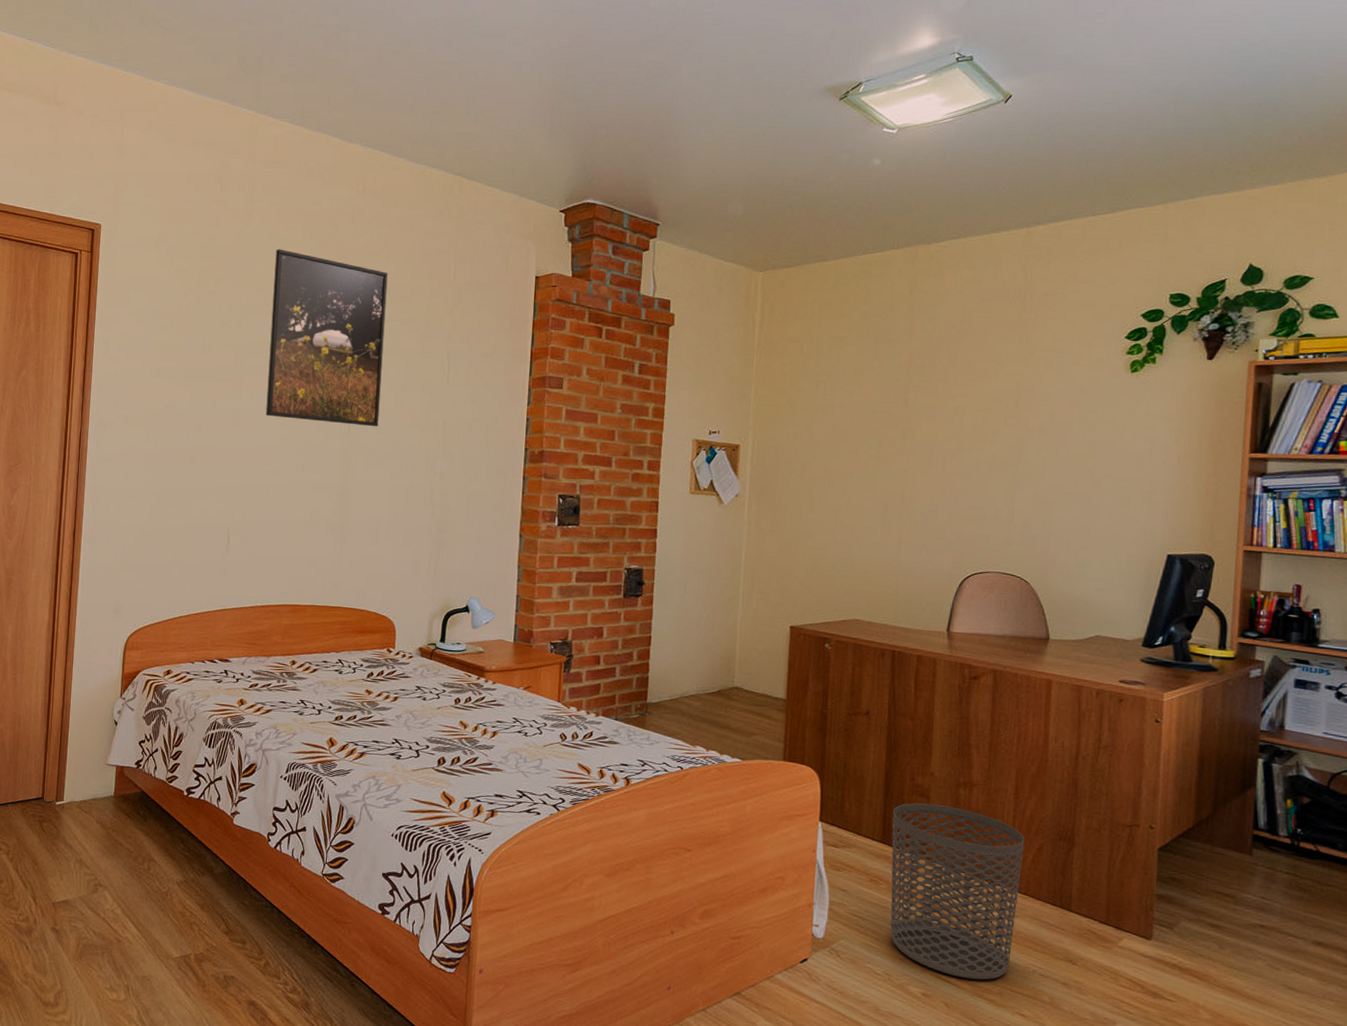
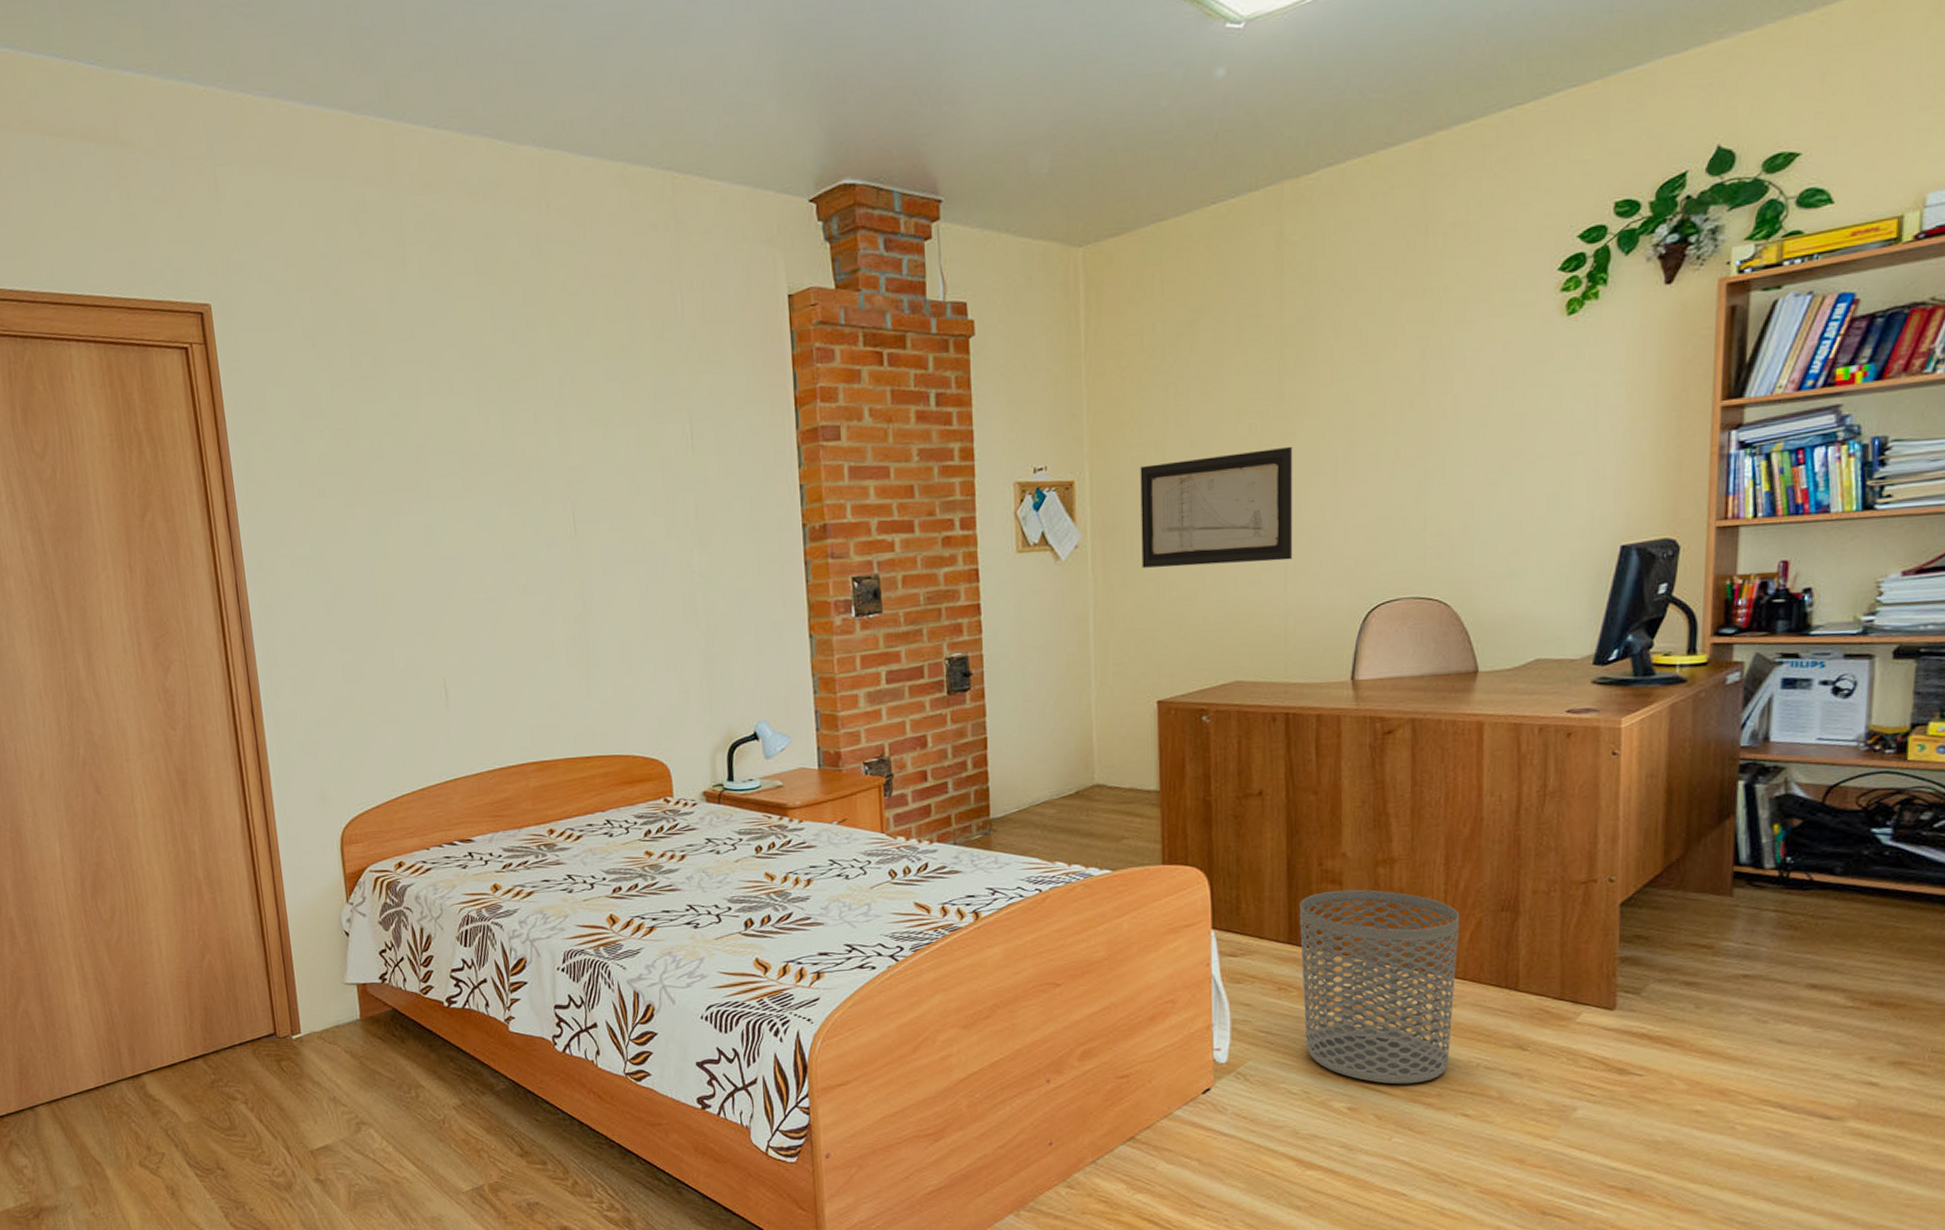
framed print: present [265,249,388,427] -> none [445,304,613,529]
wall art: none [787,440,913,529] -> present [1140,446,1293,568]

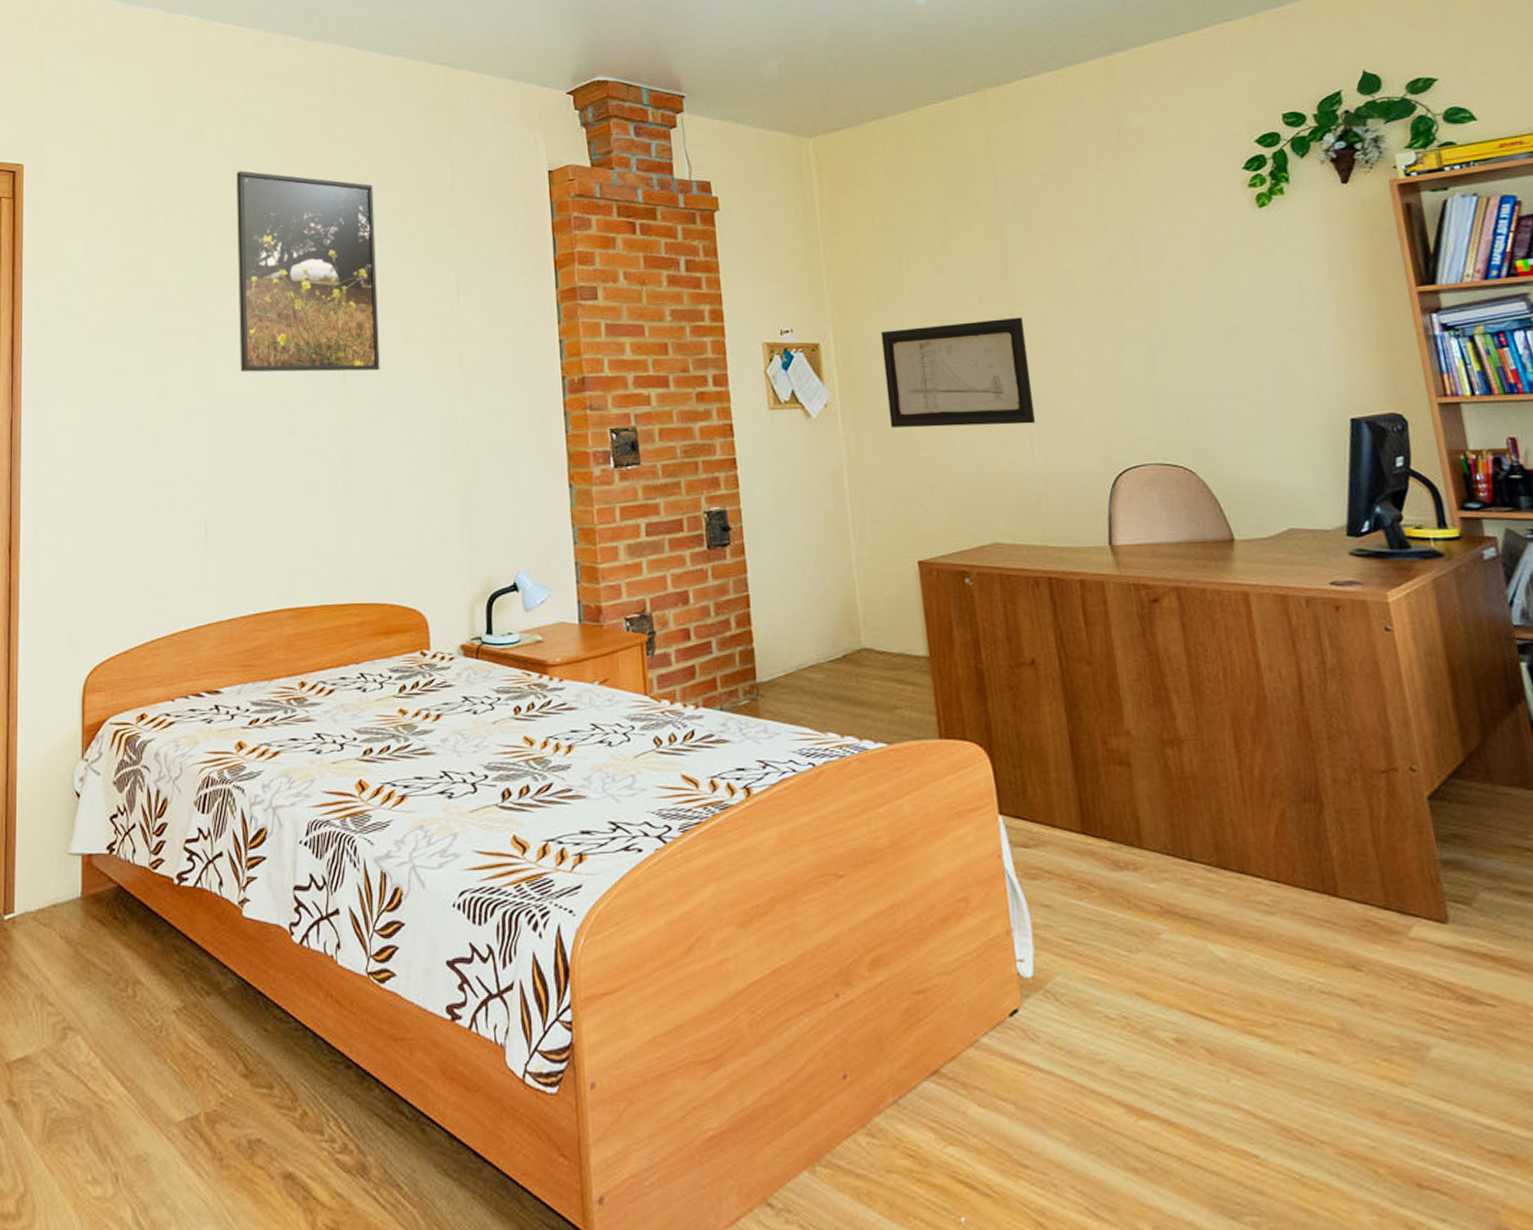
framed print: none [445,304,613,529] -> present [236,170,380,372]
waste bin: present [1299,889,1460,1084] -> none [1088,772,1278,1010]

